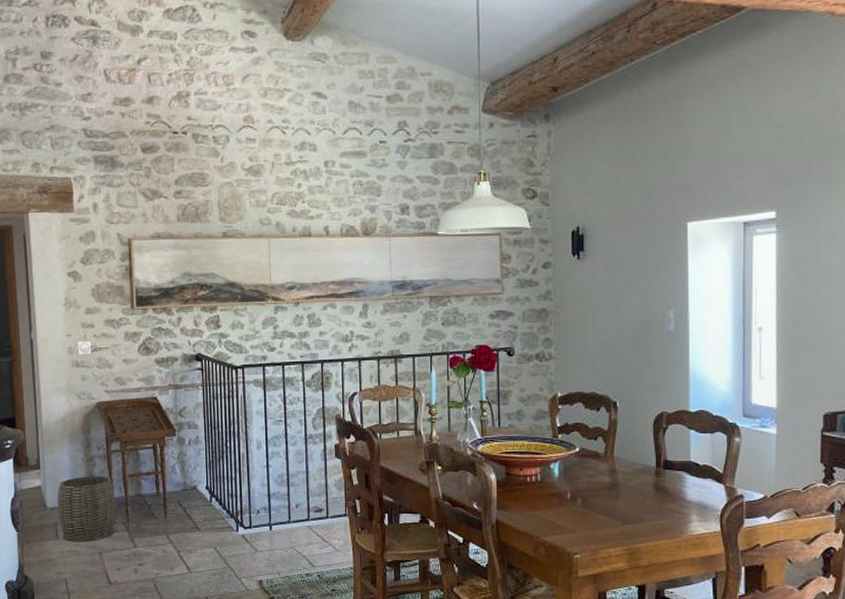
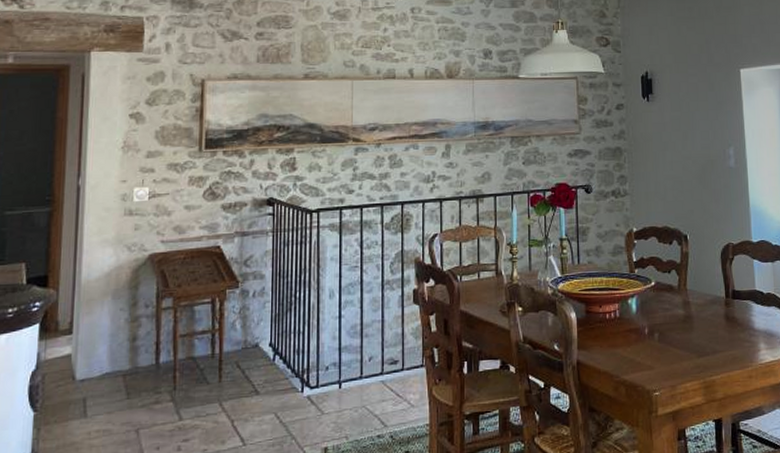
woven basket: present [57,476,116,542] -> none [89,338,162,420]

